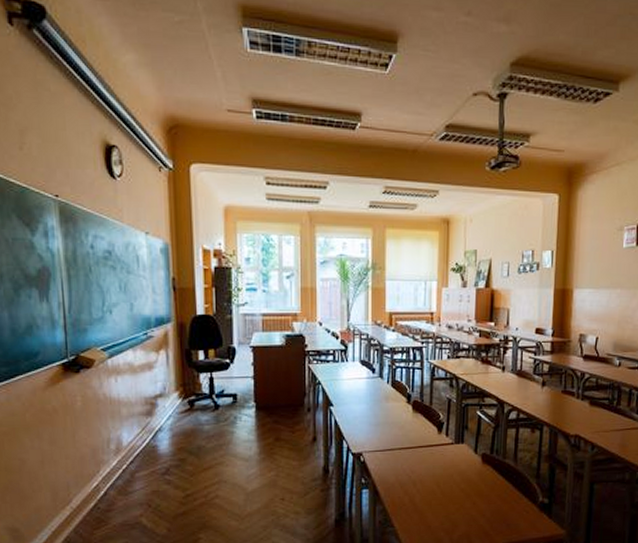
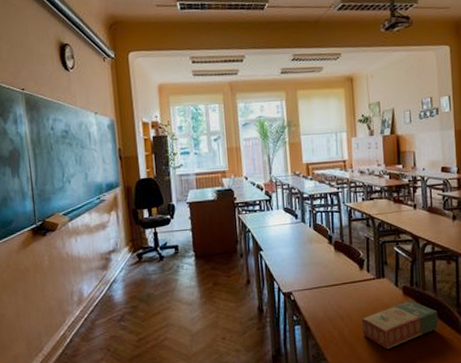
book: none [434,468,516,519] -> present [361,300,439,350]

